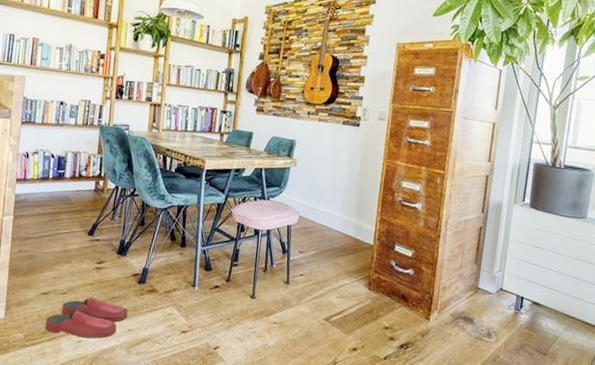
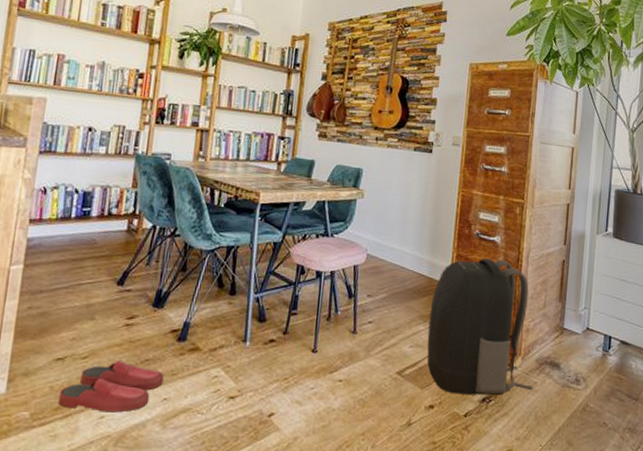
backpack: none [351,223,447,344] -> present [427,258,533,396]

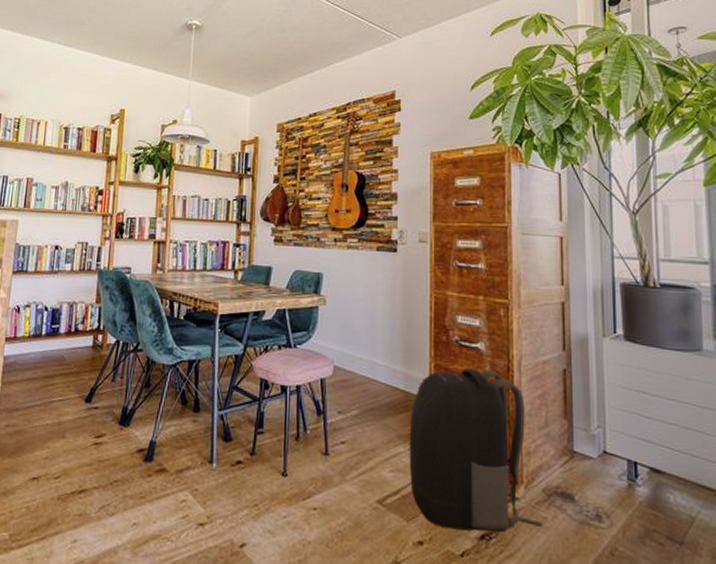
slippers: present [58,361,164,413] -> none [34,481,133,537]

